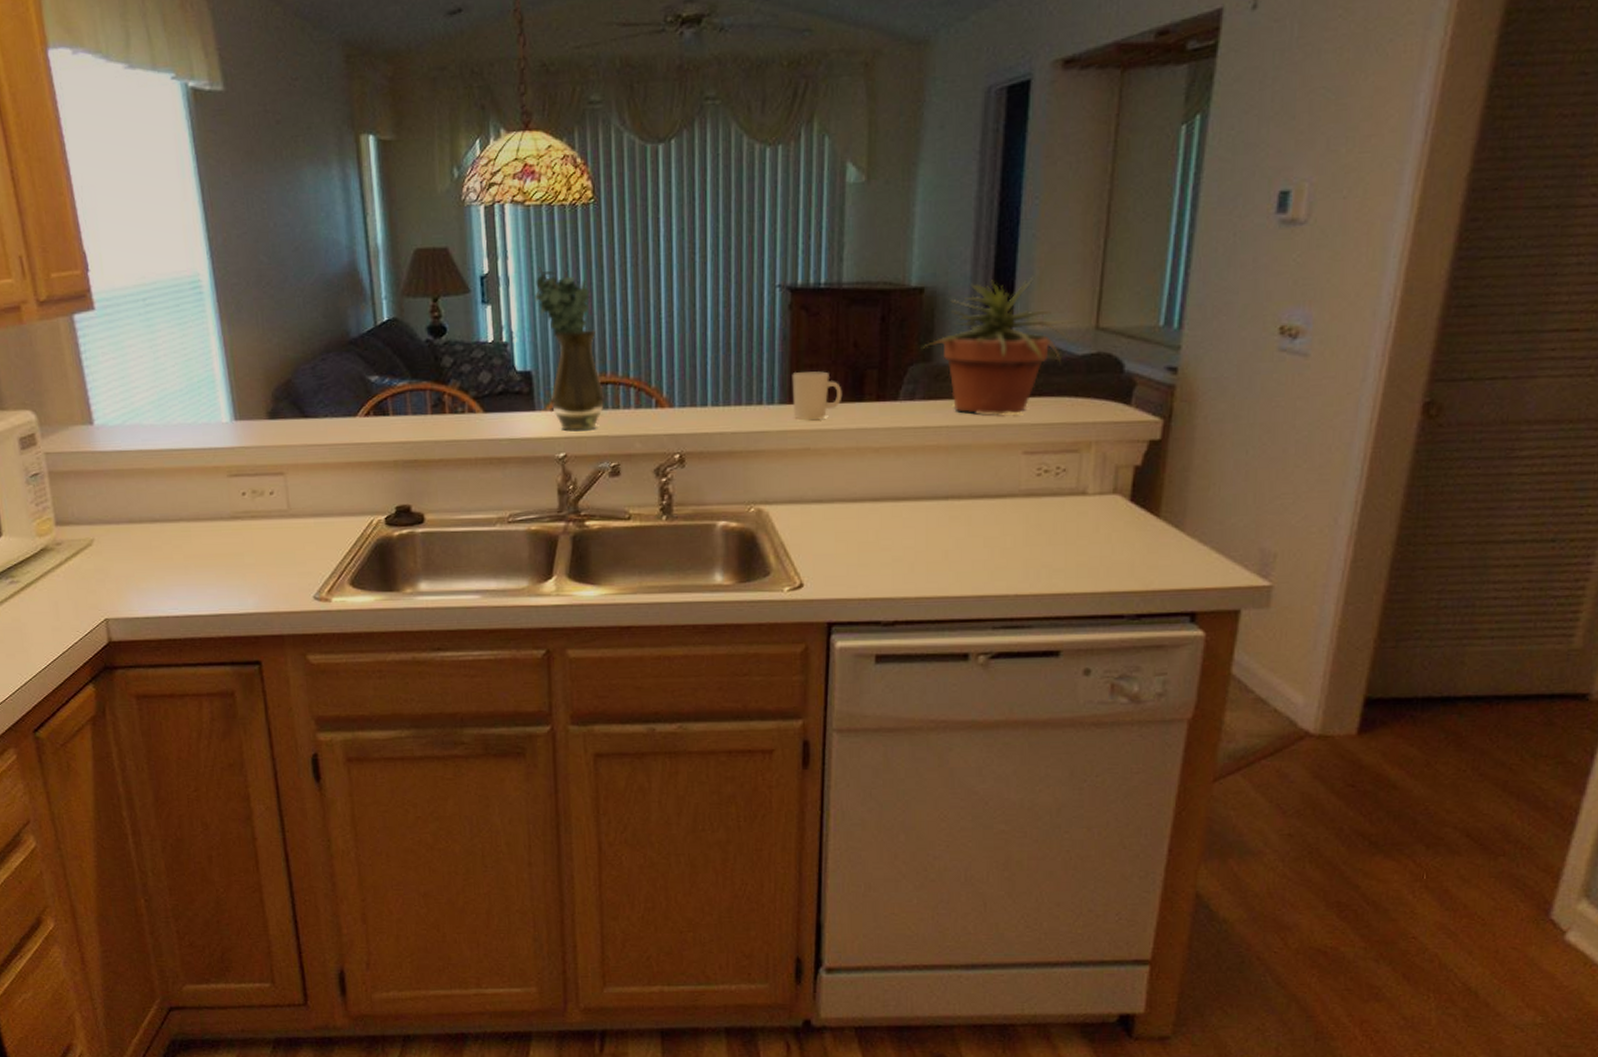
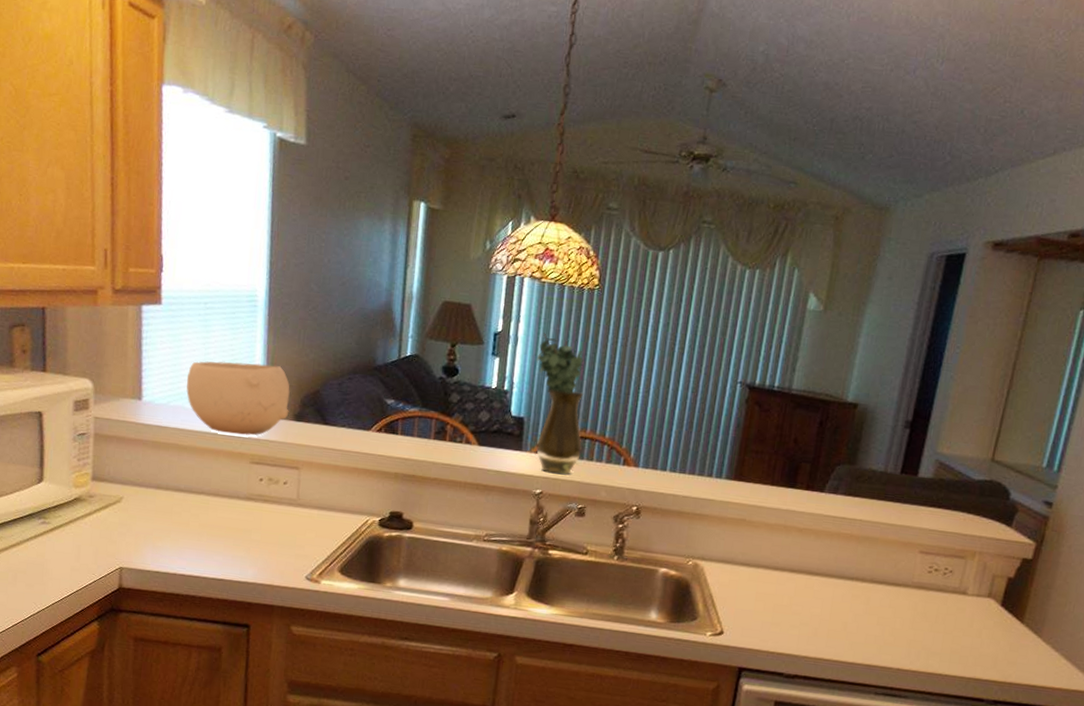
bowl: none [139,358,261,448] -> present [186,361,290,436]
mug: present [792,371,843,420] -> none [736,455,780,497]
potted plant: present [919,276,1078,415] -> none [846,407,978,520]

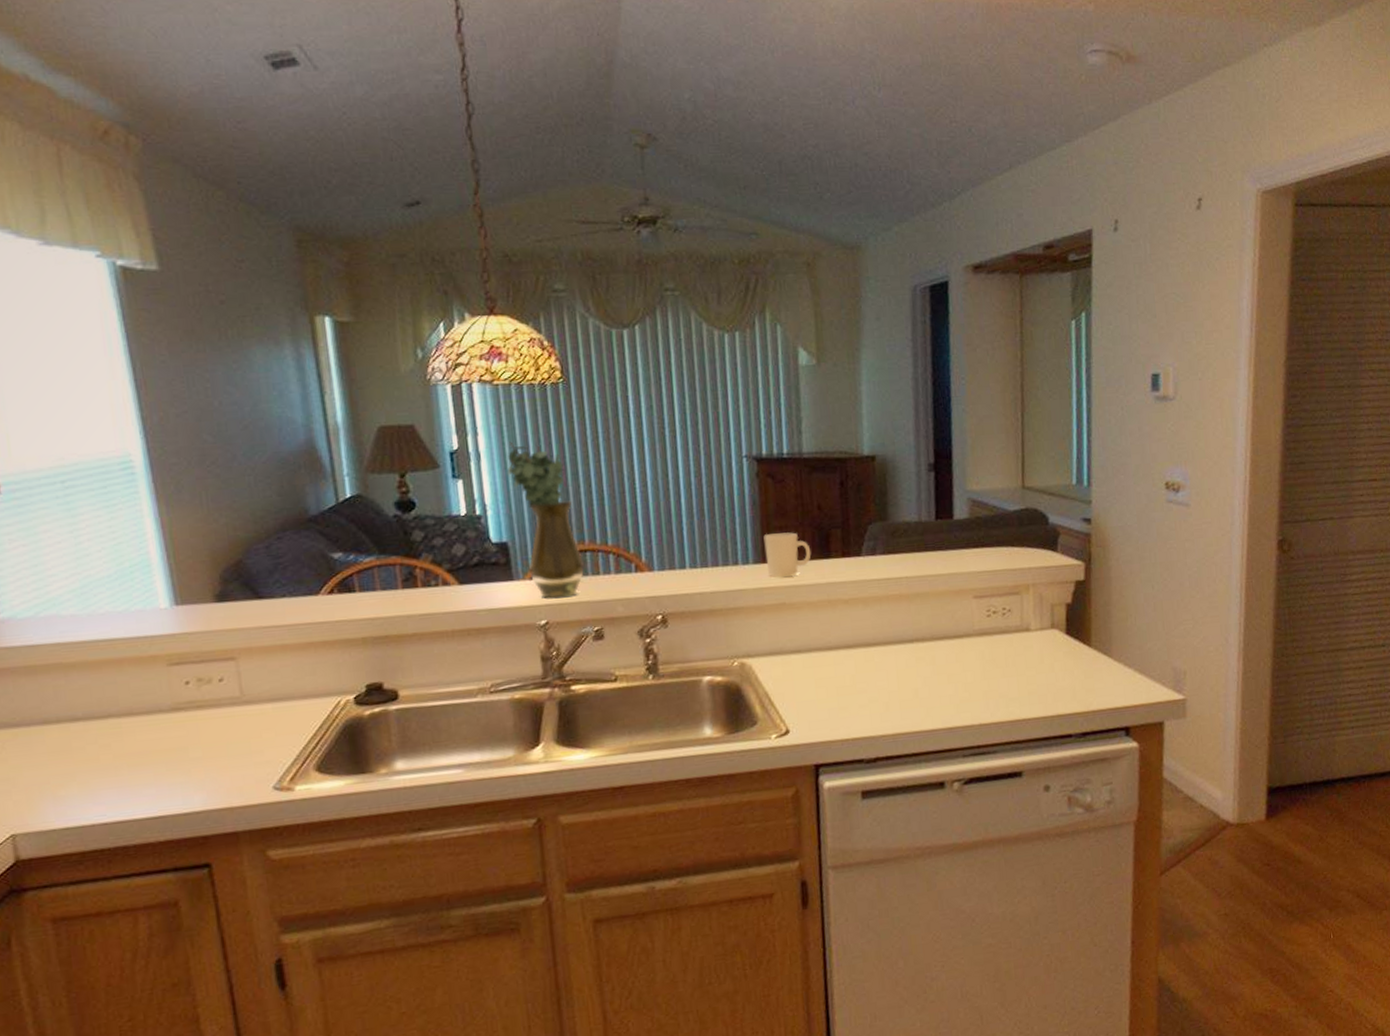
bowl: present [186,361,290,436] -> none [56,540,207,637]
mug: none [736,455,780,497] -> present [763,532,811,577]

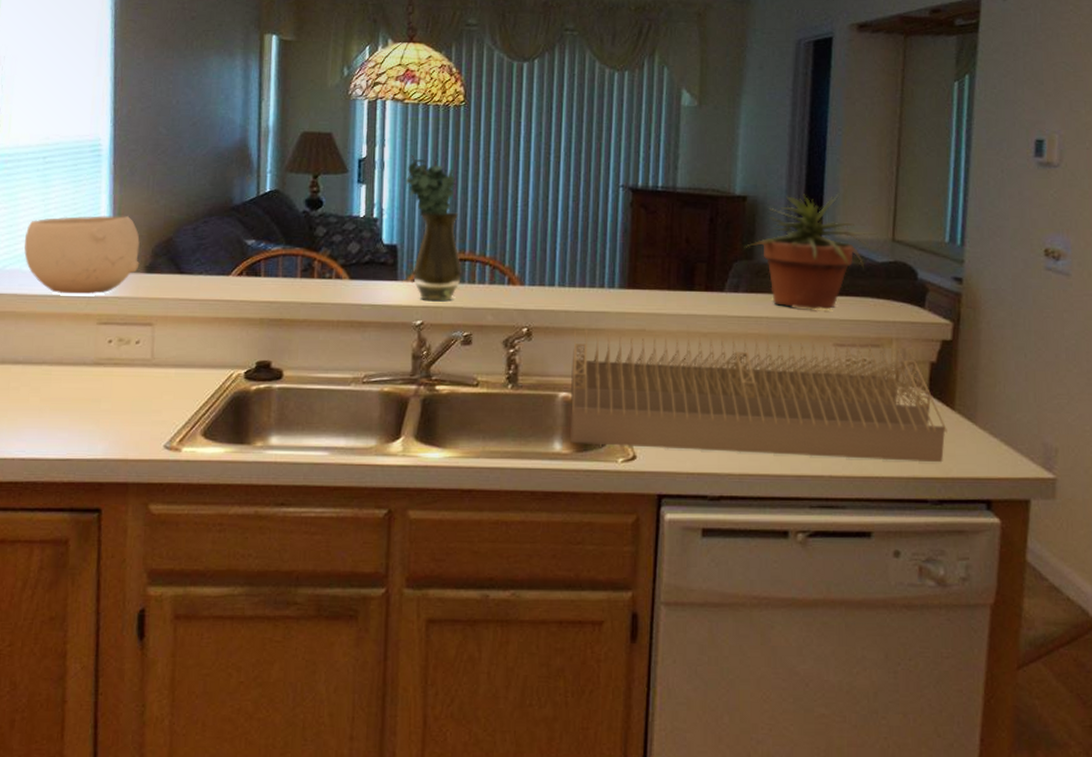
bowl: none [56,540,207,637] -> present [24,216,140,295]
dish rack: none [712,590,1086,727] -> present [570,329,947,463]
mug: present [763,532,811,577] -> none [631,261,675,304]
potted plant: none [876,444,1007,565] -> present [742,193,877,310]

